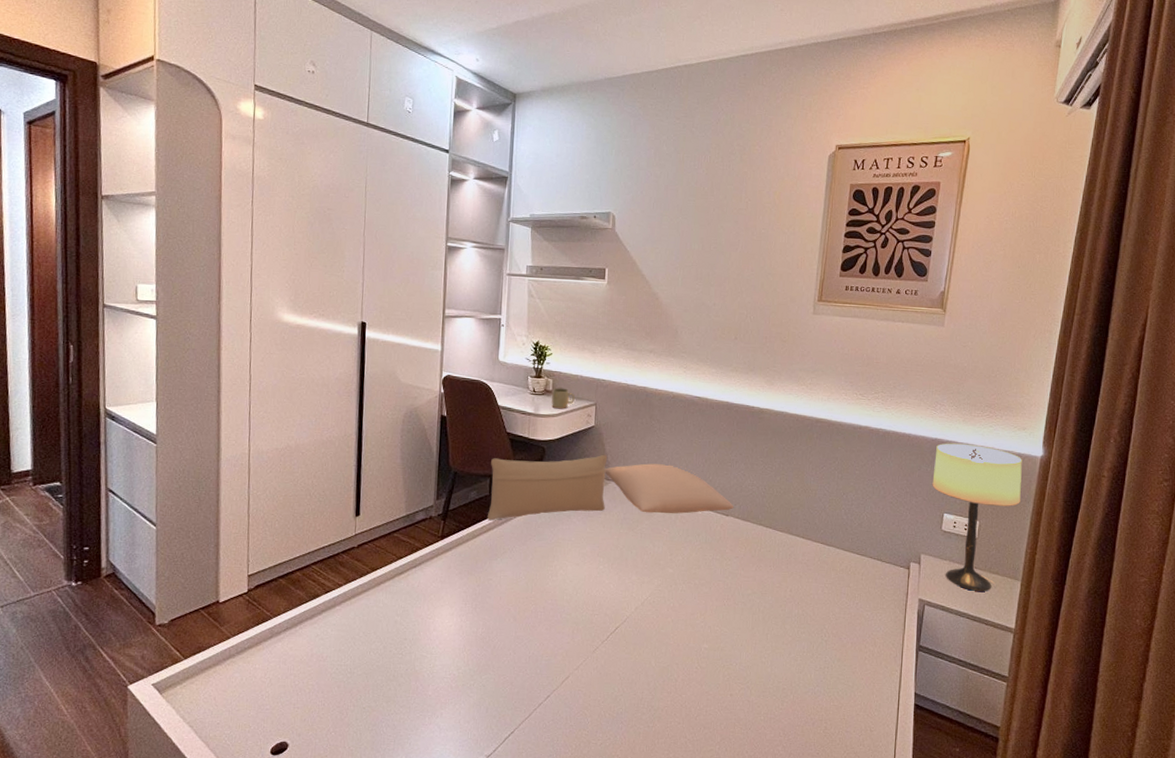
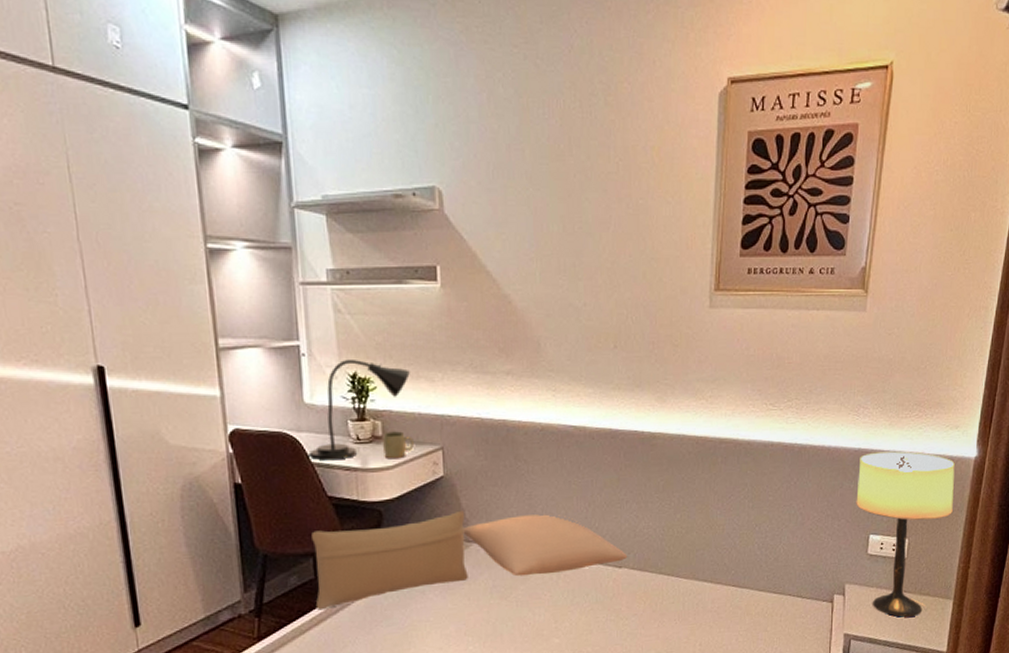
desk lamp: none [496,331,578,405] -> present [307,358,410,460]

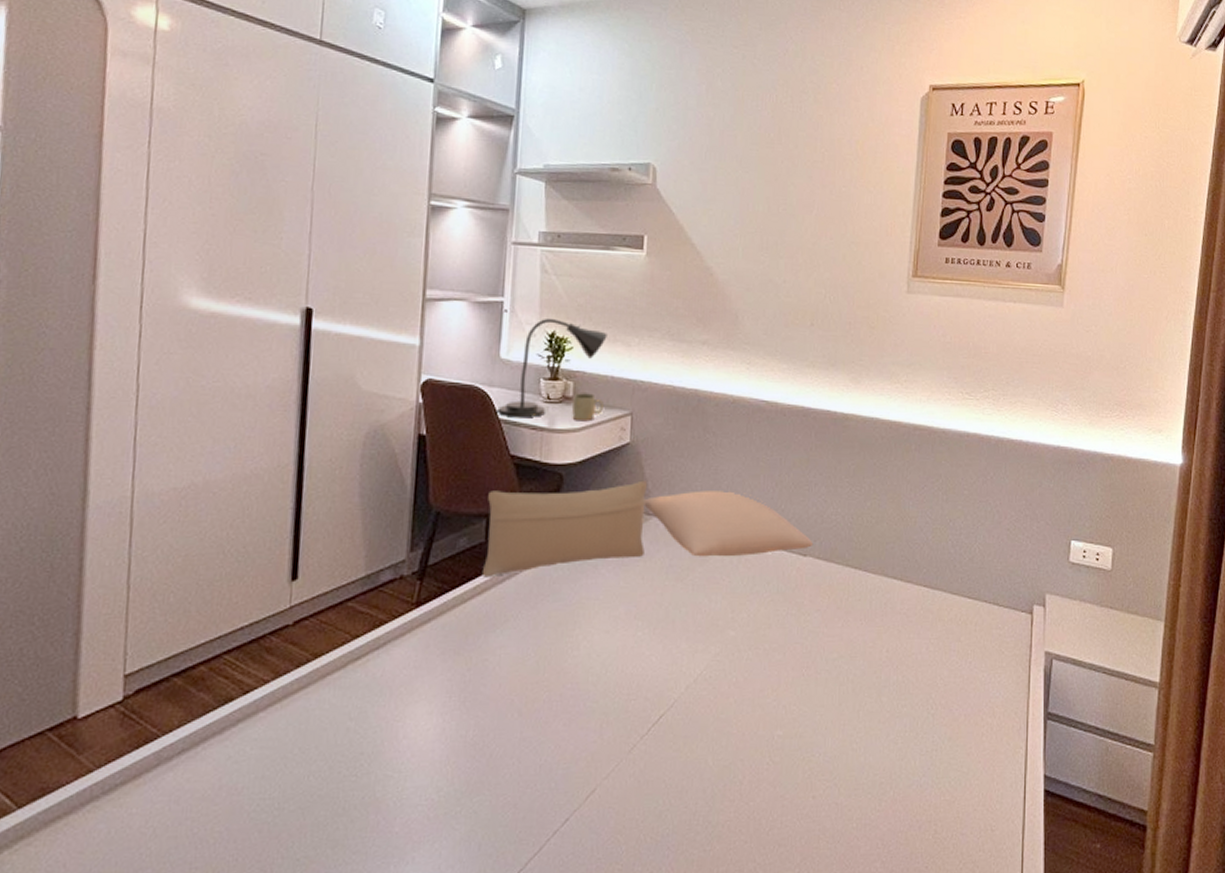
table lamp: present [856,451,955,617] -> none [1056,451,1161,637]

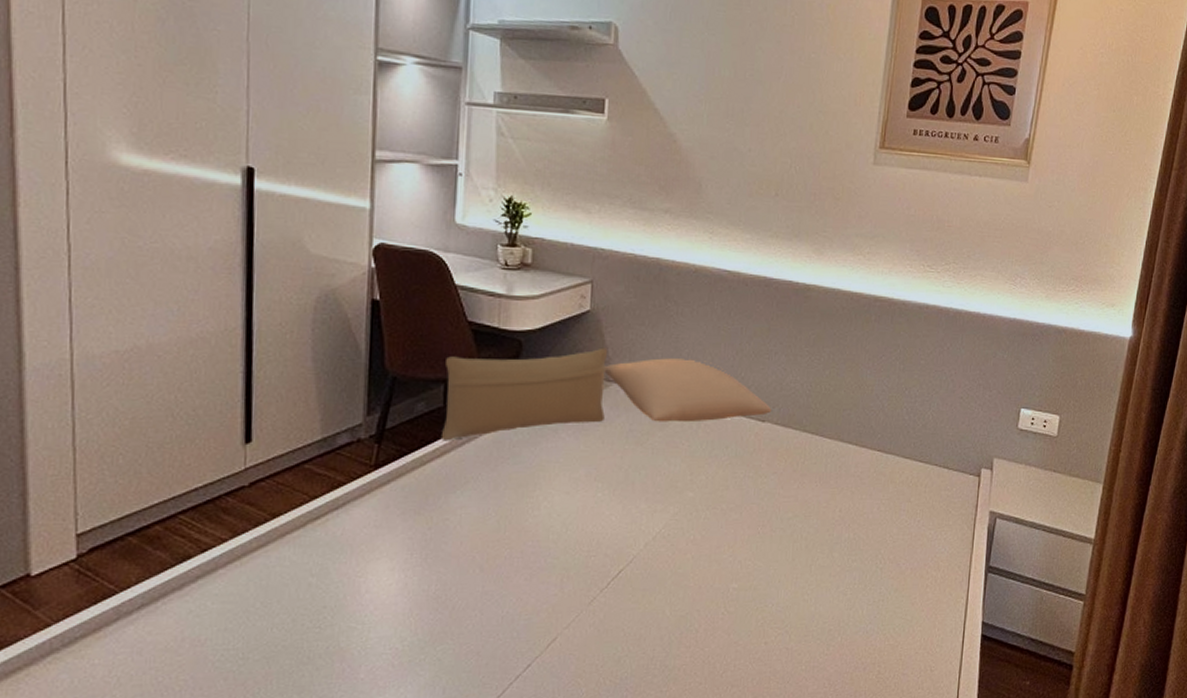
desk lamp: present [496,318,607,417] -> none [452,182,567,284]
mug: present [572,393,603,422] -> none [531,260,563,289]

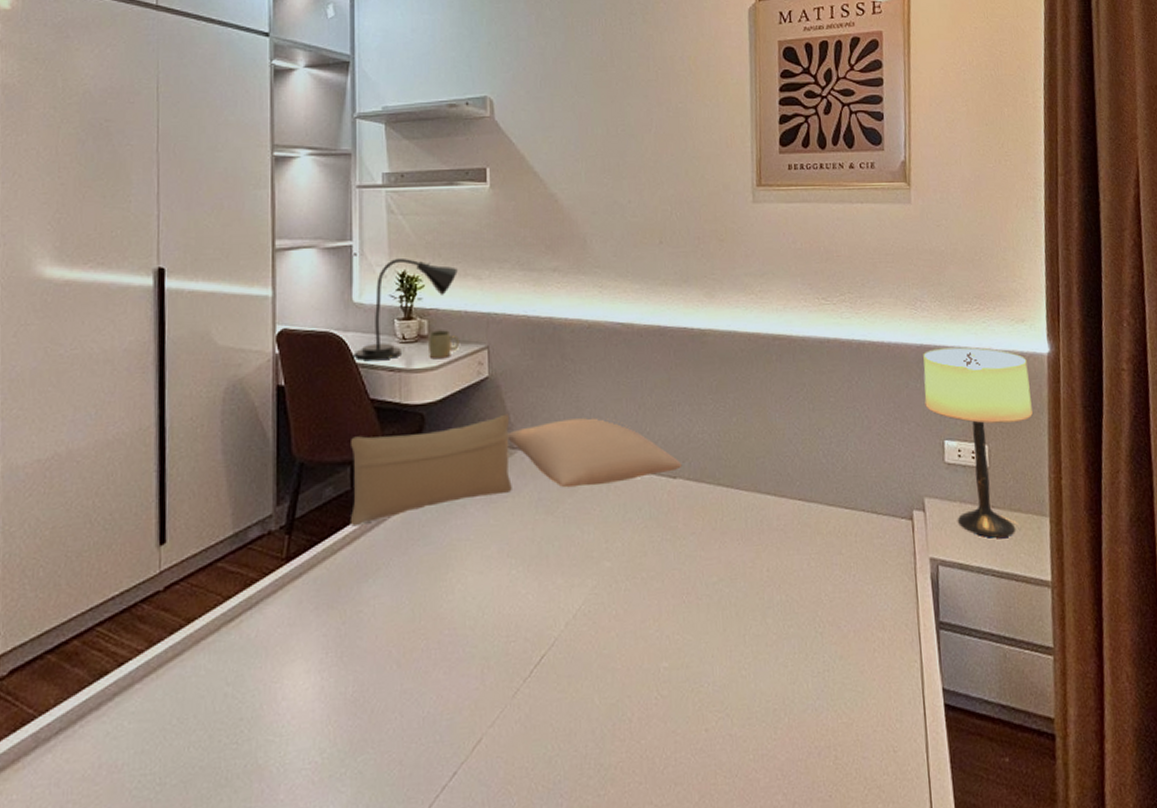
desk lamp: none [452,182,567,284] -> present [352,257,458,360]
mug: none [531,260,563,289] -> present [429,330,459,359]
table lamp: none [1008,324,1110,498] -> present [923,347,1034,538]

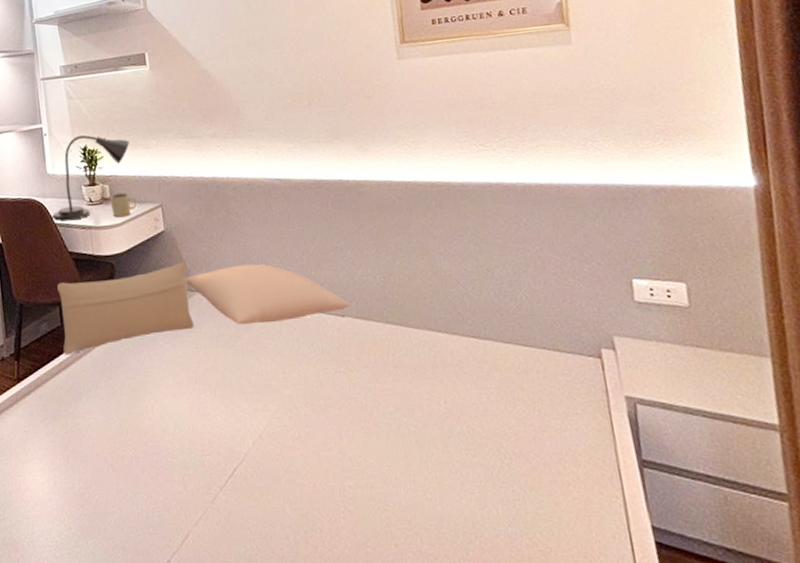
table lamp: present [923,347,1034,538] -> none [599,184,742,378]

